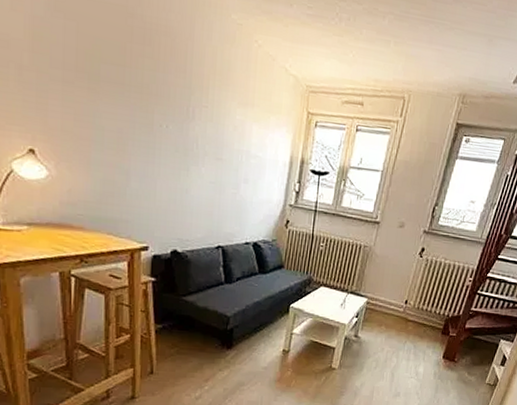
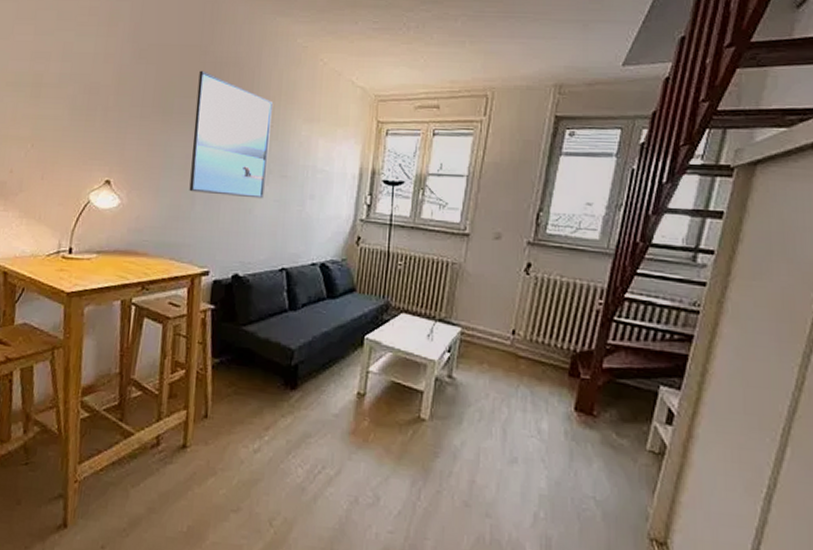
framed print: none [123,35,207,180] -> present [189,70,273,199]

